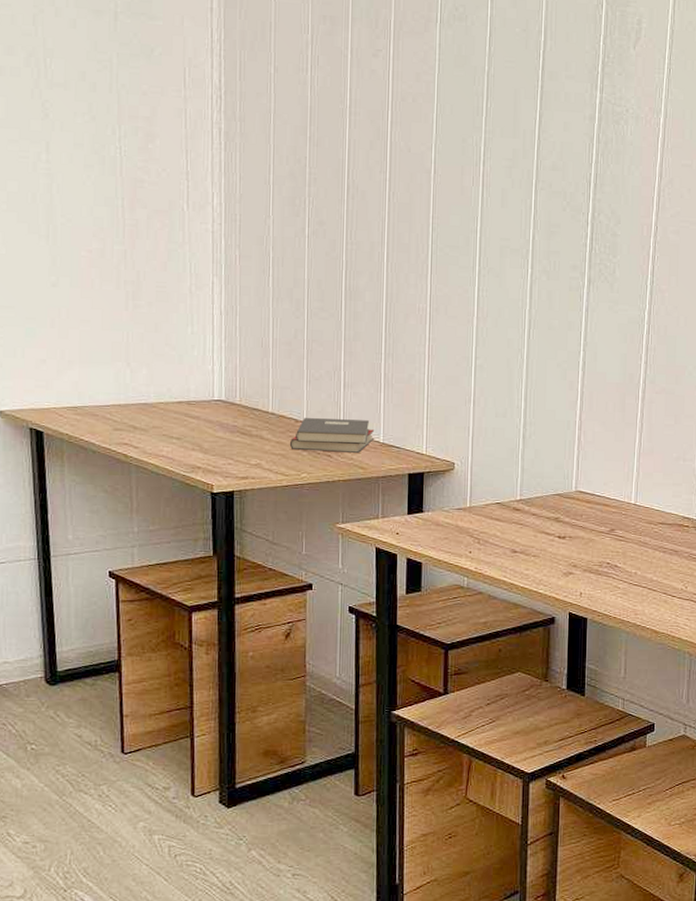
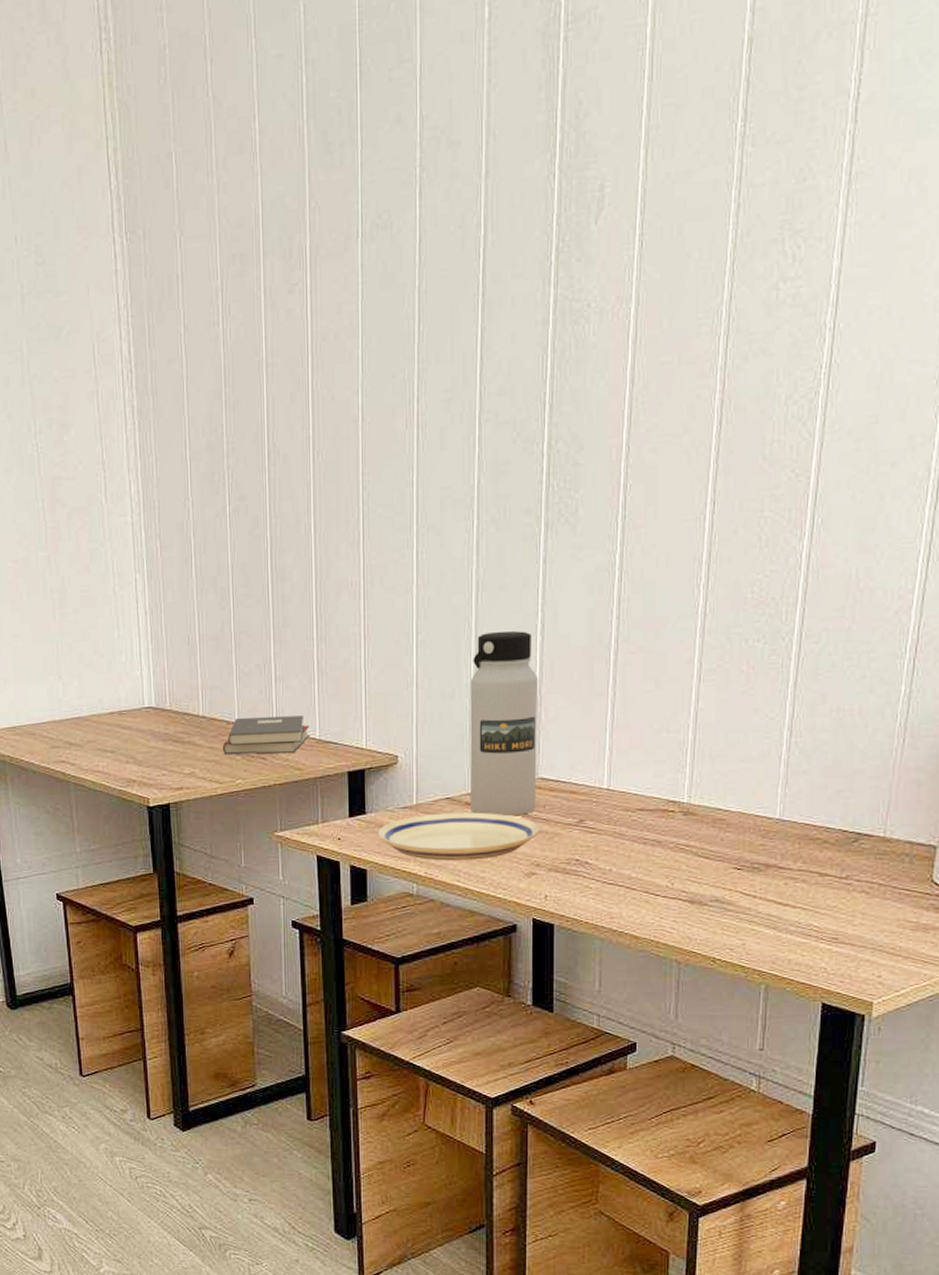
plate: none [434,516,577,559] -> present [378,812,540,861]
water bottle: none [518,363,579,523] -> present [470,630,539,817]

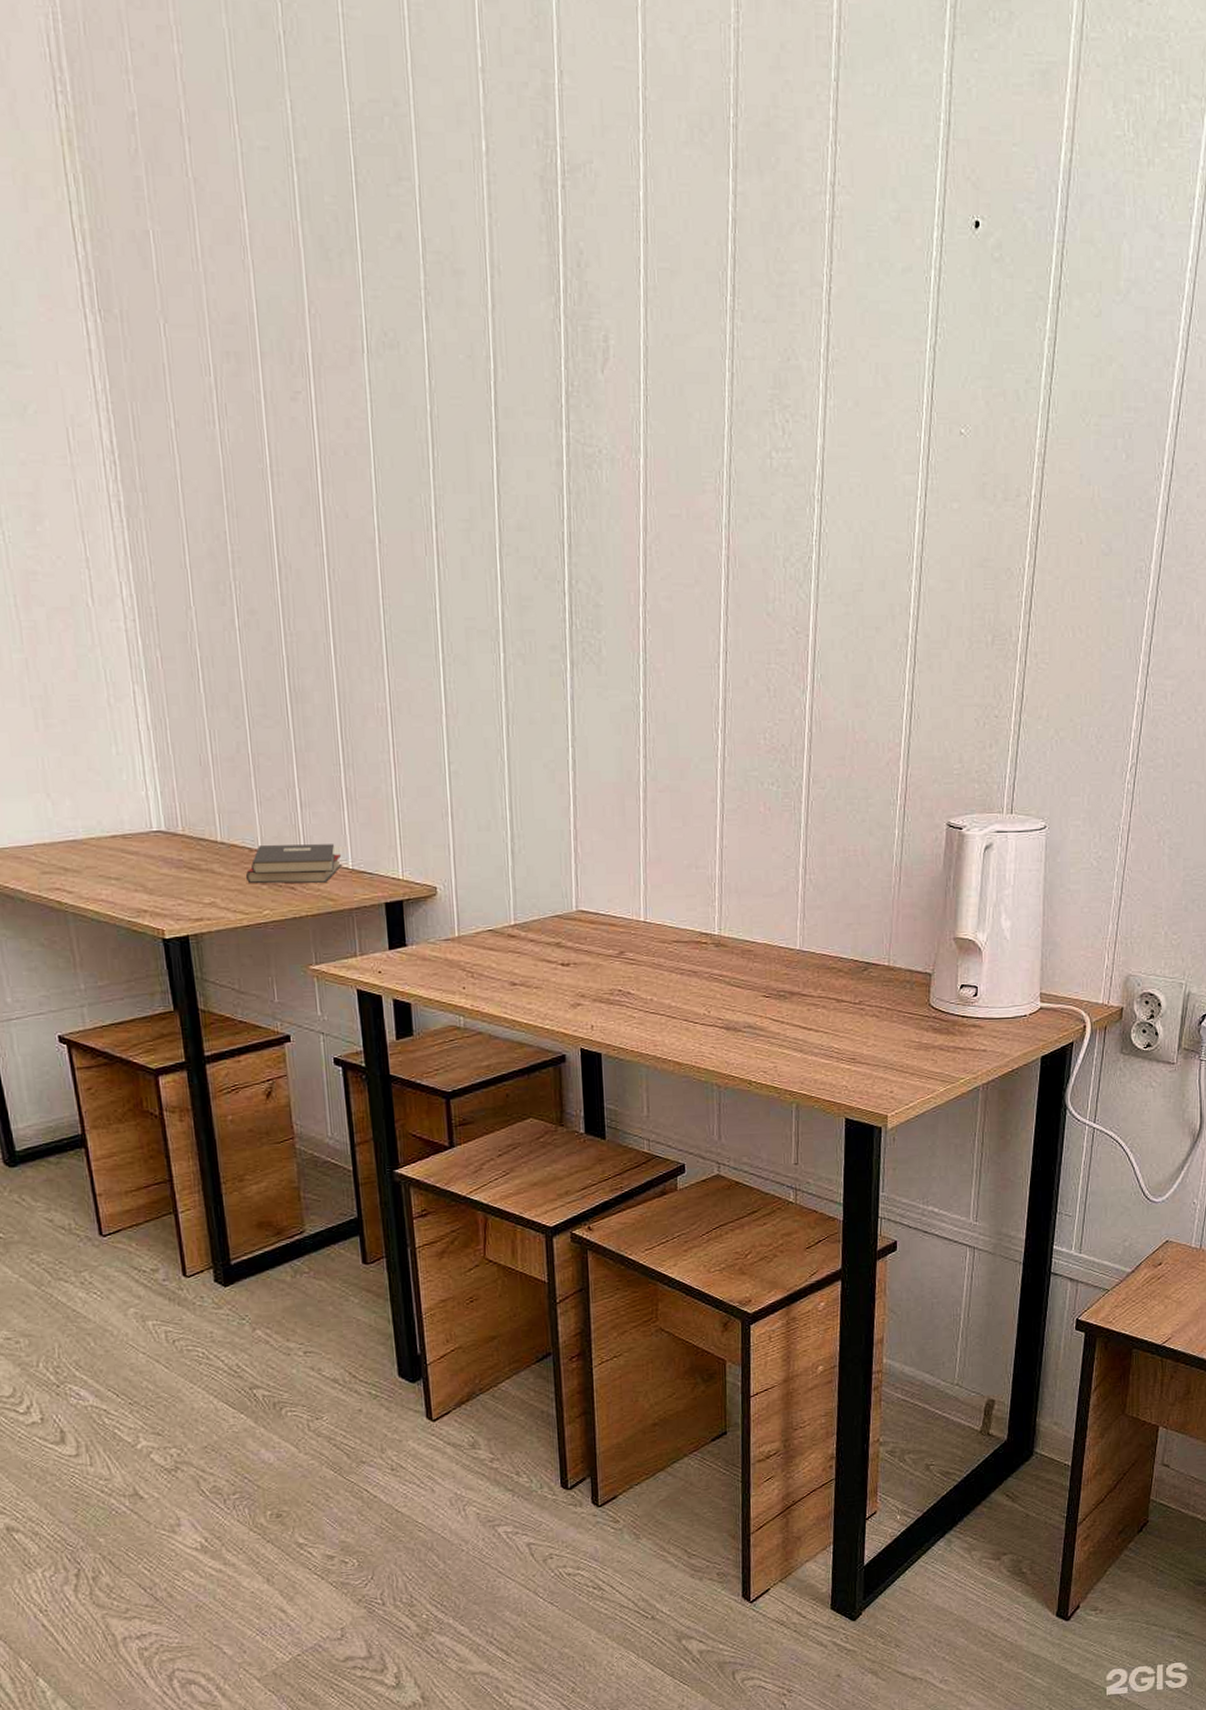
plate: present [378,812,540,861] -> none [420,944,583,993]
water bottle: present [470,630,539,817] -> none [505,764,577,949]

